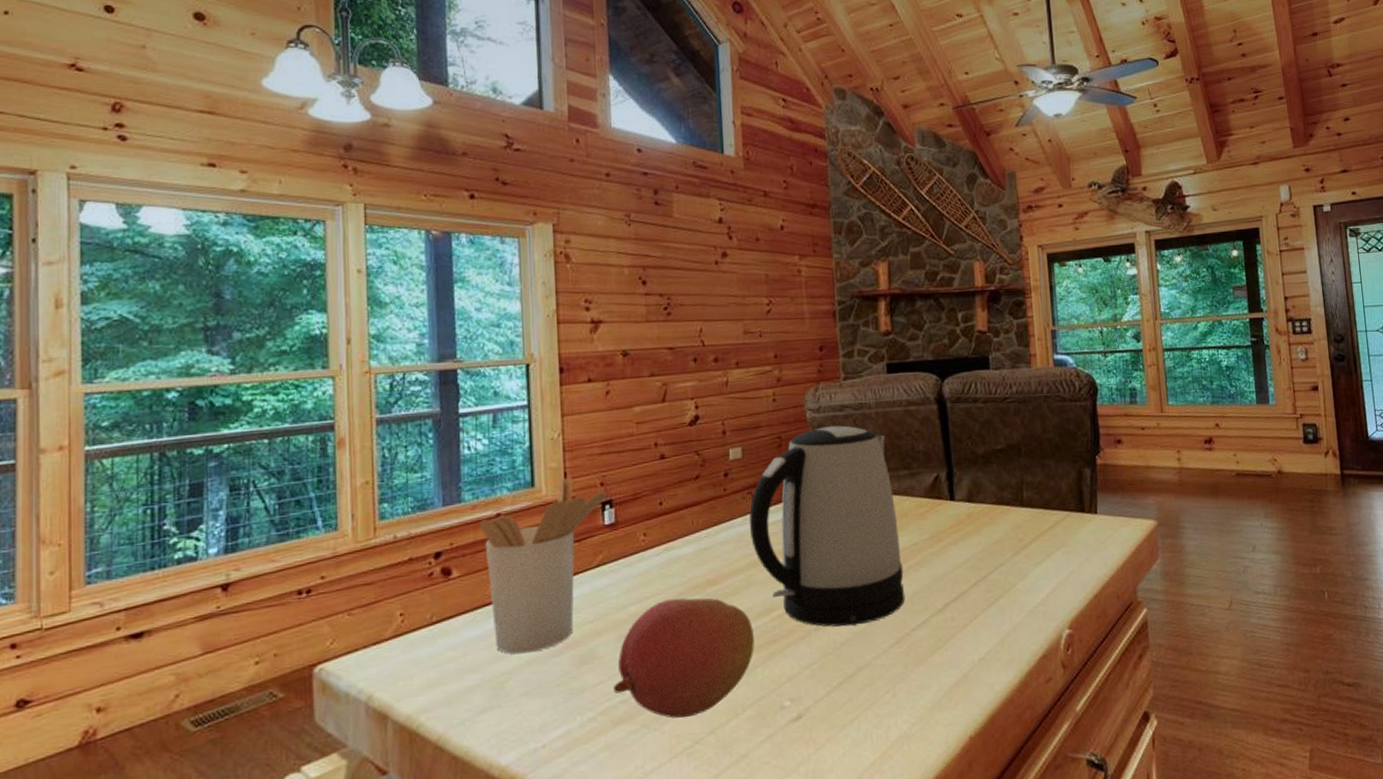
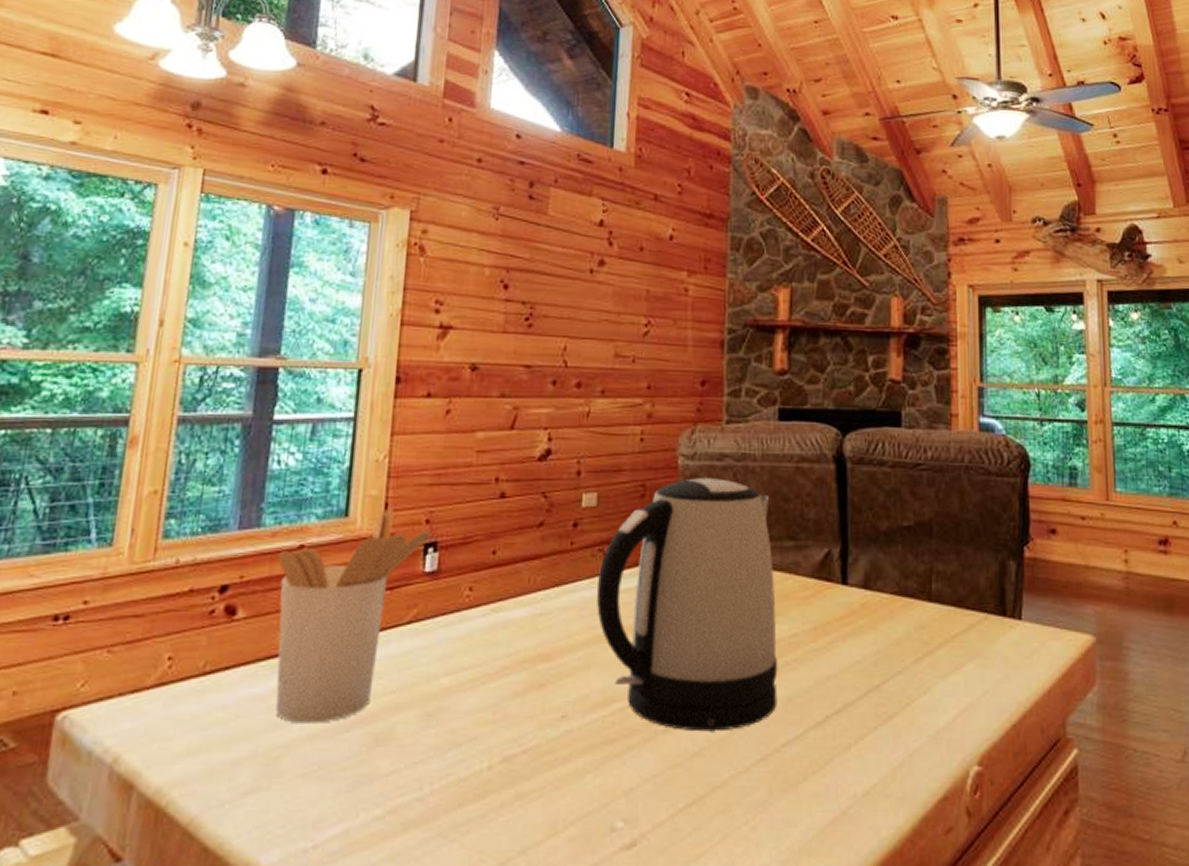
fruit: present [614,598,754,718] -> none [410,673,588,830]

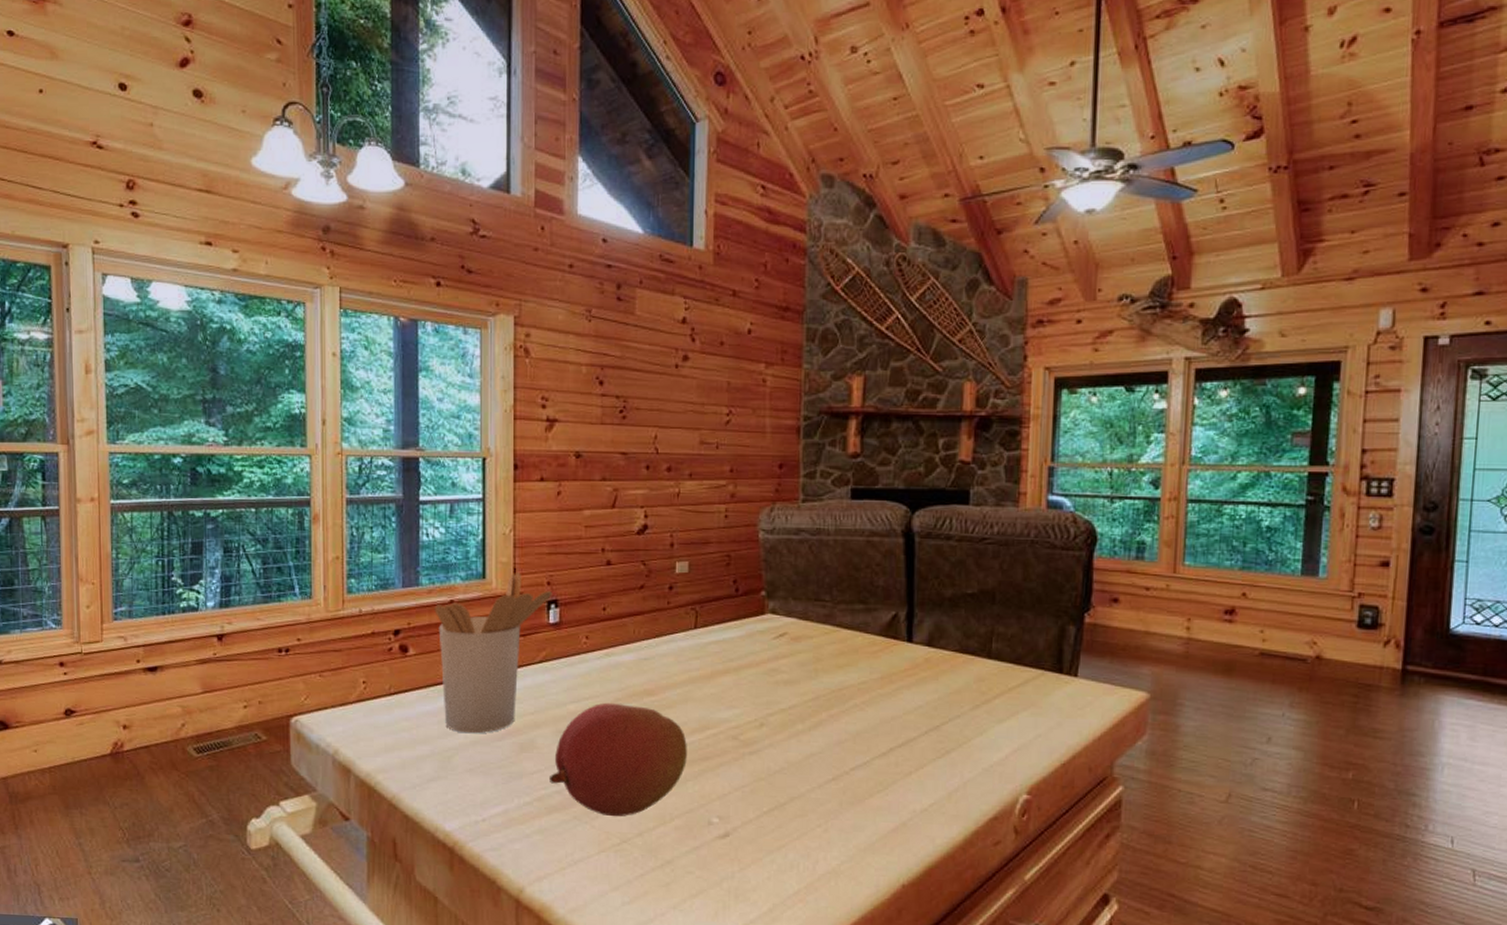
fruit: none [410,673,588,830] -> present [550,702,687,817]
kettle: present [596,478,778,732] -> none [690,549,848,756]

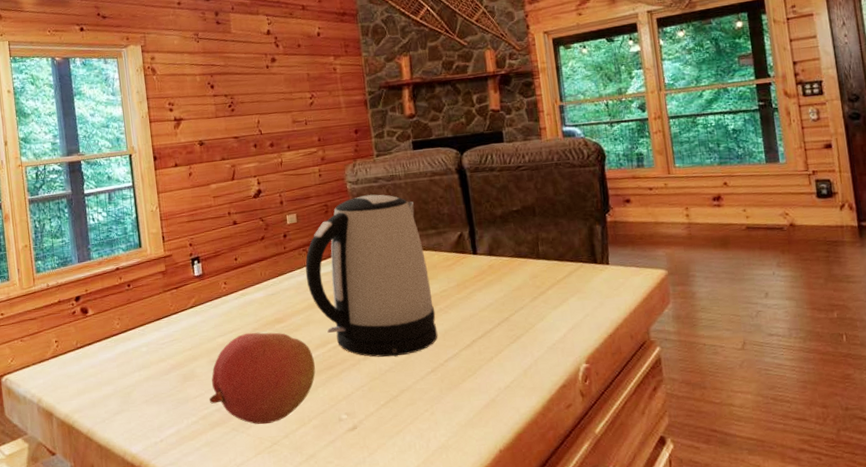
utensil holder: present [434,572,552,734] -> none [105,239,195,372]
kettle: none [690,549,848,756] -> present [305,194,438,357]

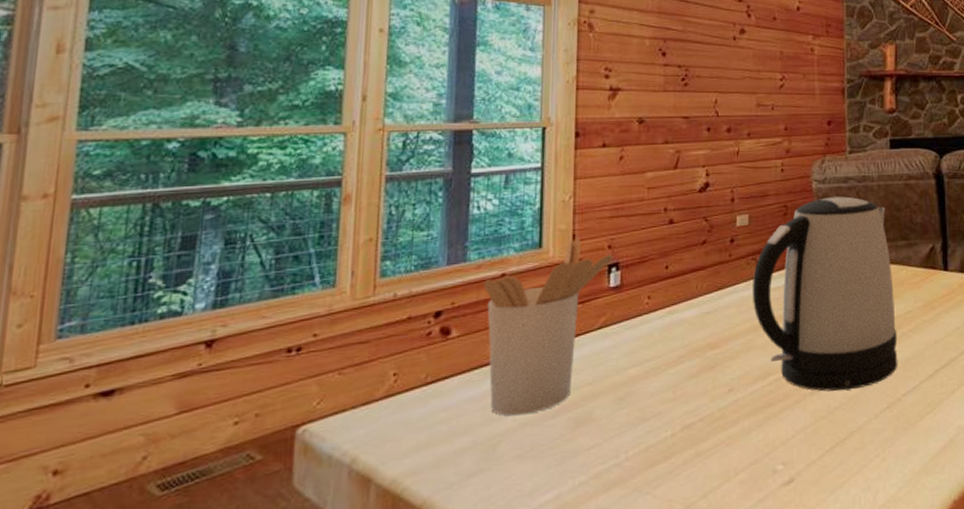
utensil holder: none [105,239,195,372] -> present [483,239,614,416]
fruit: present [209,332,316,425] -> none [608,361,750,482]

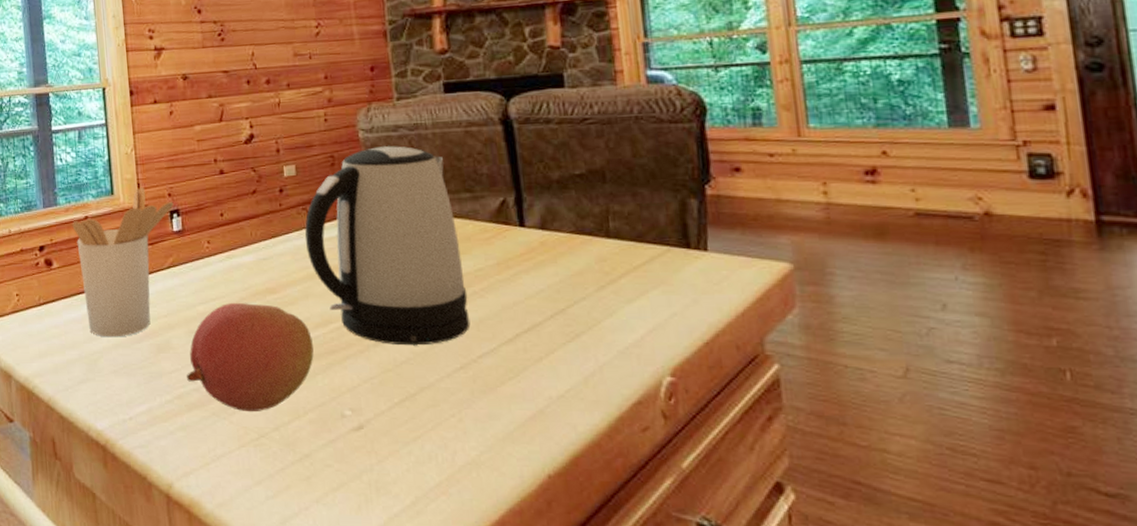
fruit: none [608,361,750,482] -> present [187,302,314,412]

